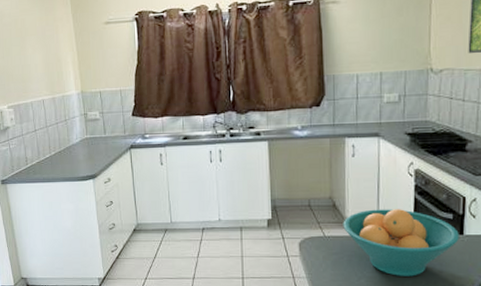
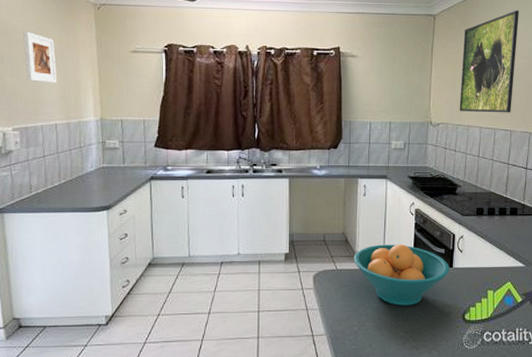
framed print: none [10,14,41,62] -> present [23,32,57,83]

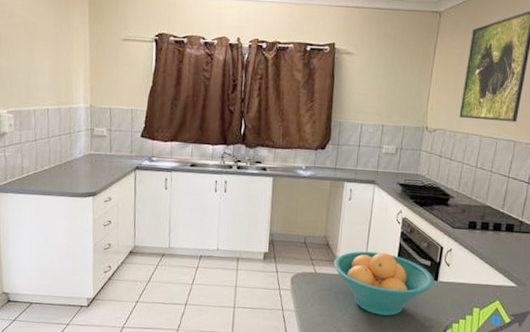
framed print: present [23,32,57,83] -> none [20,15,51,69]

